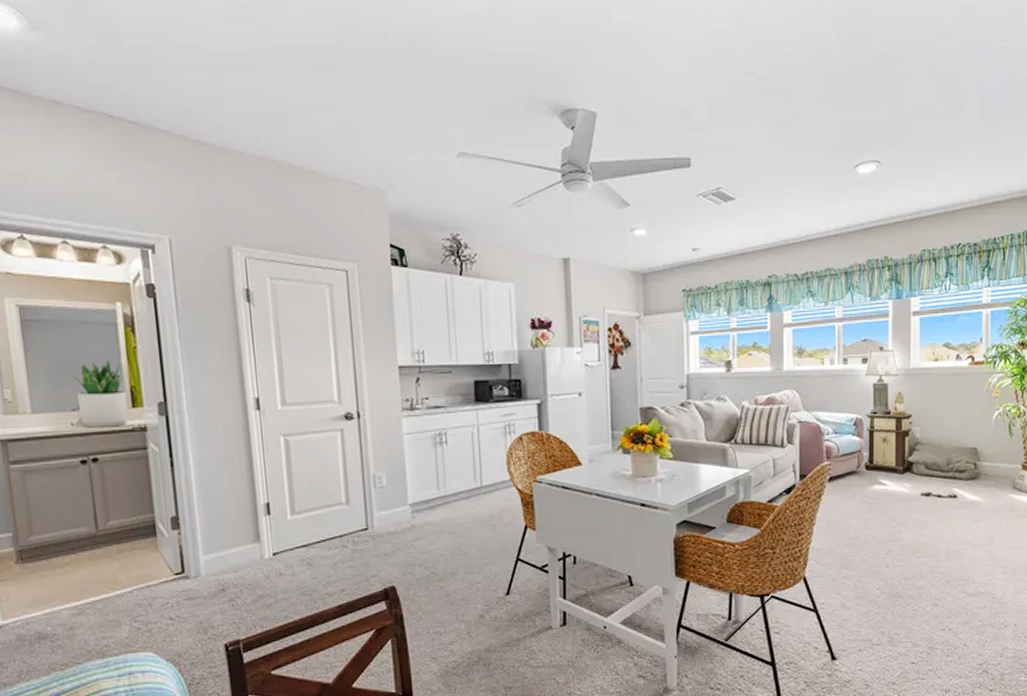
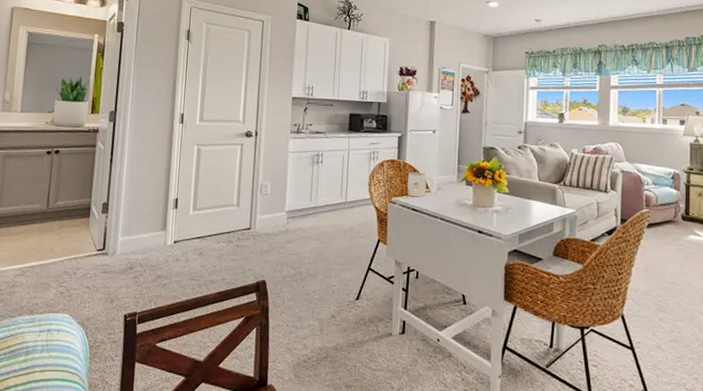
mug: none [552,444,586,473] -> present [406,172,435,197]

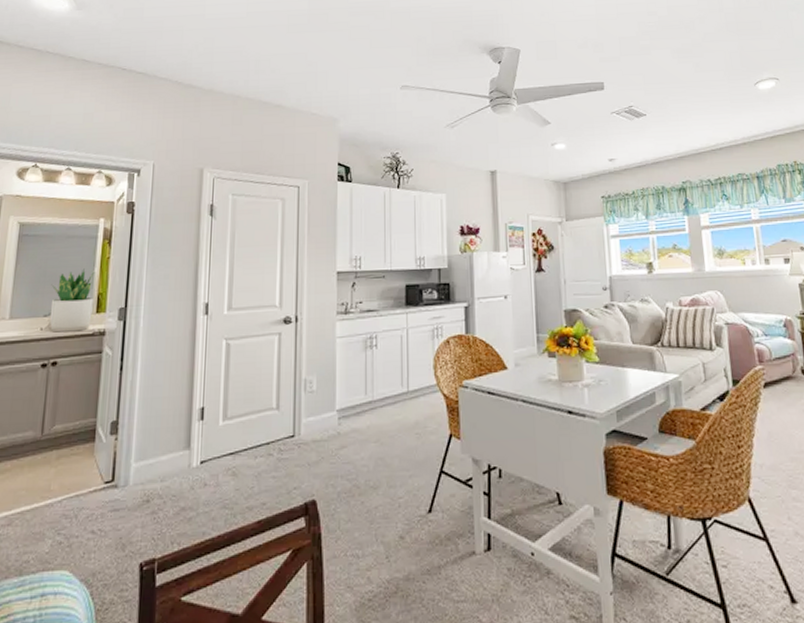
mug: present [406,172,435,197] -> none [478,347,512,378]

